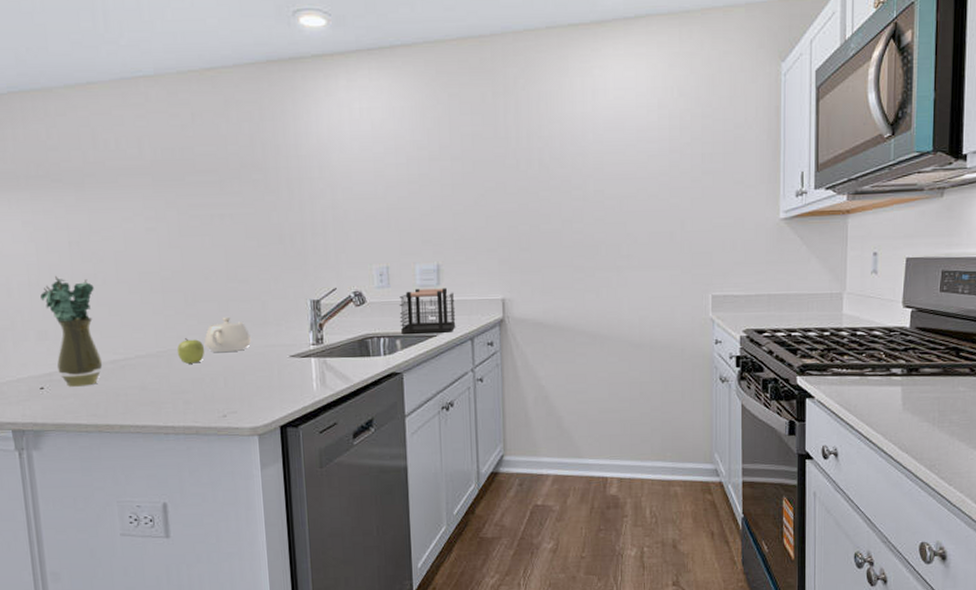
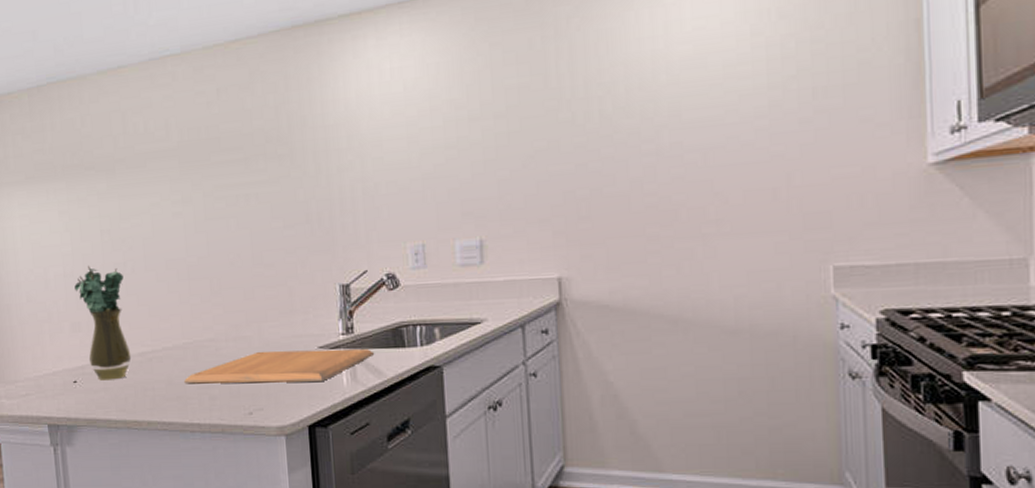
chopping board: none [158,357,341,390] -> present [184,348,374,384]
fruit: present [176,338,205,364] -> none [202,328,231,356]
teapot: present [204,316,252,353] -> none [230,304,278,344]
dish rack: present [399,288,456,334] -> none [437,267,504,321]

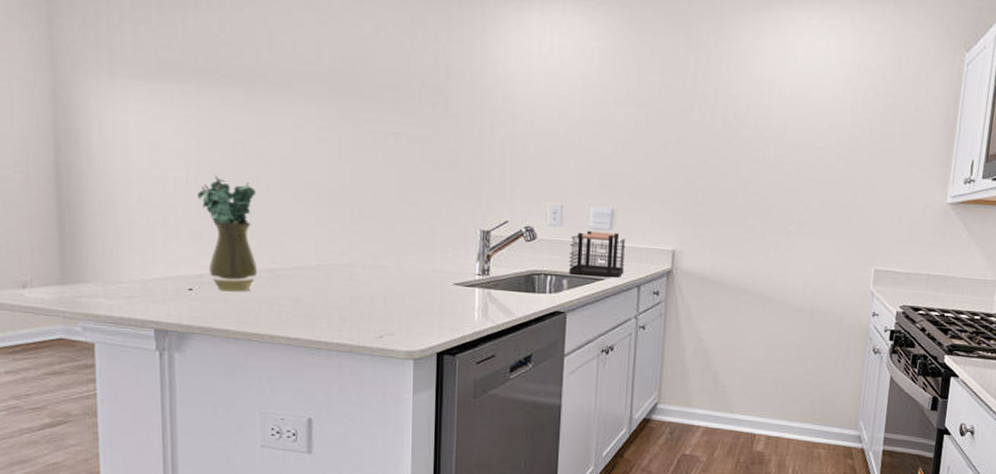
chopping board: present [184,348,374,384] -> none [314,281,506,316]
dish rack: none [437,267,504,321] -> present [568,231,626,278]

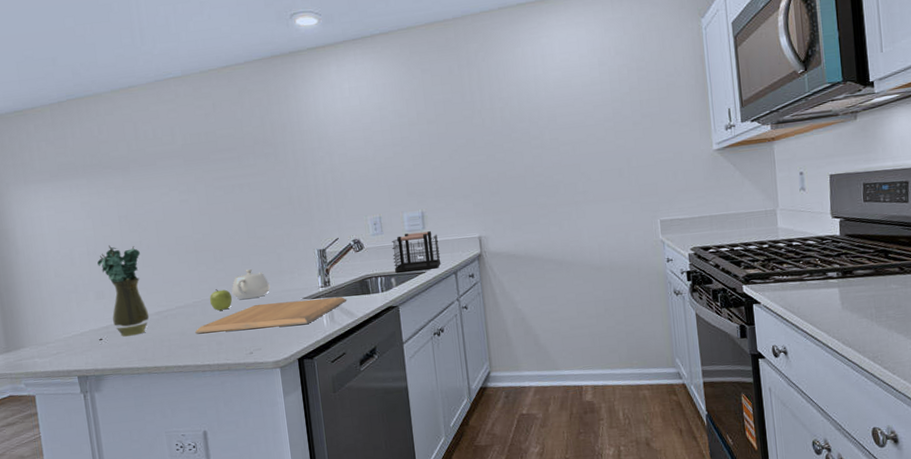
chopping board: none [314,281,506,316] -> present [195,297,346,334]
fruit: none [337,254,367,281] -> present [209,289,233,311]
teapot: none [367,237,416,274] -> present [231,268,271,300]

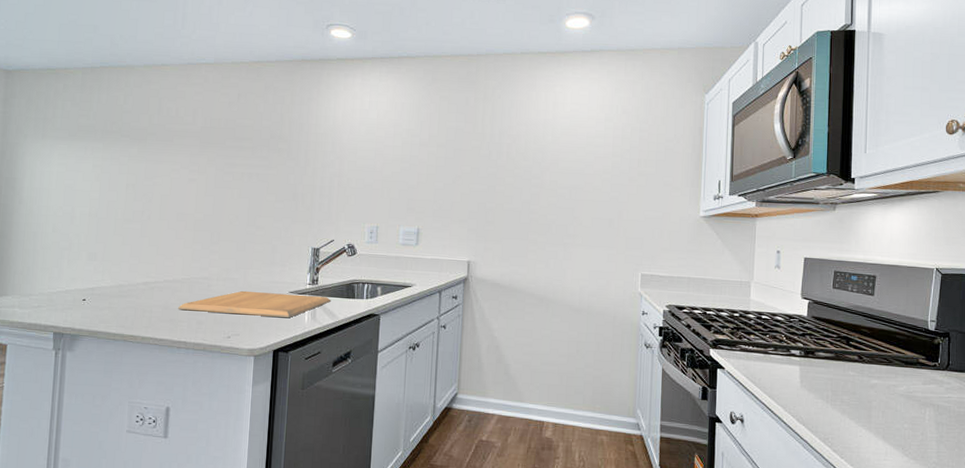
vase: present [97,245,150,337] -> none [96,210,140,302]
fruit: present [209,289,233,311] -> none [198,270,221,291]
teapot: present [231,268,271,300] -> none [221,255,260,285]
dish rack: present [391,231,441,273] -> none [382,247,429,285]

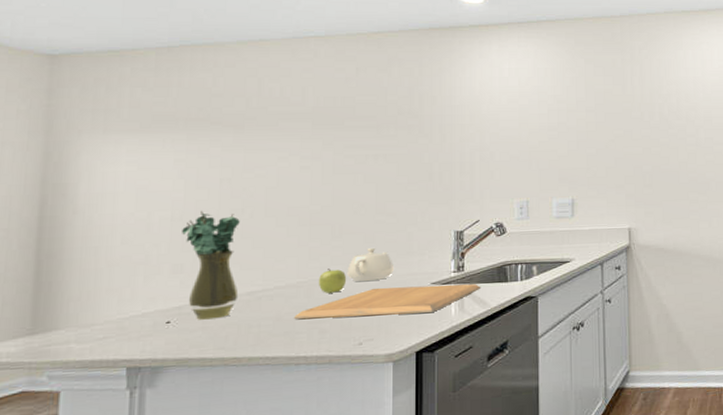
vase: none [96,210,140,302] -> present [182,211,240,320]
fruit: none [198,270,221,291] -> present [318,268,347,293]
teapot: none [221,255,260,285] -> present [347,247,395,282]

